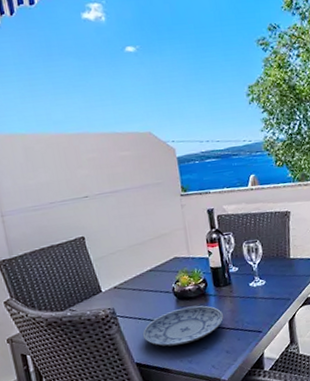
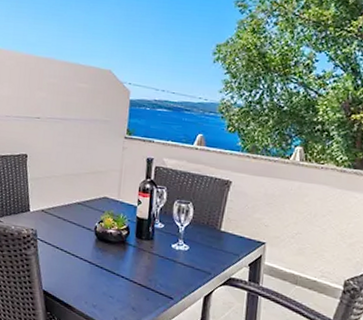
plate: present [142,305,223,347] -> none [56,249,138,287]

